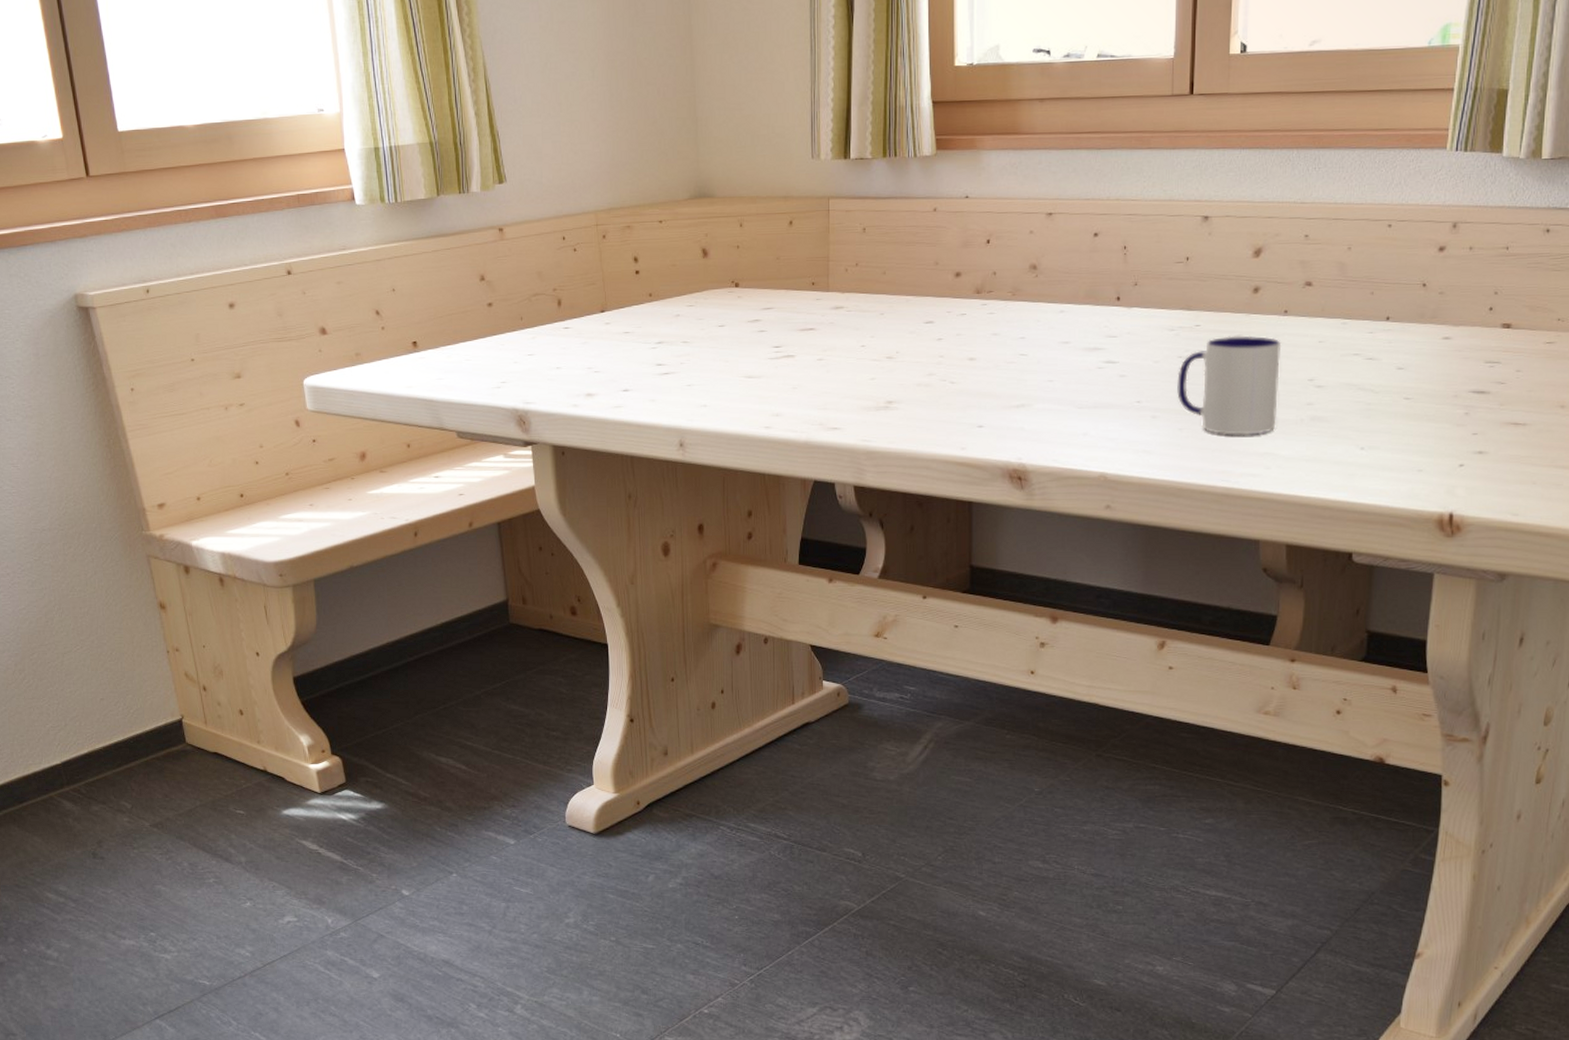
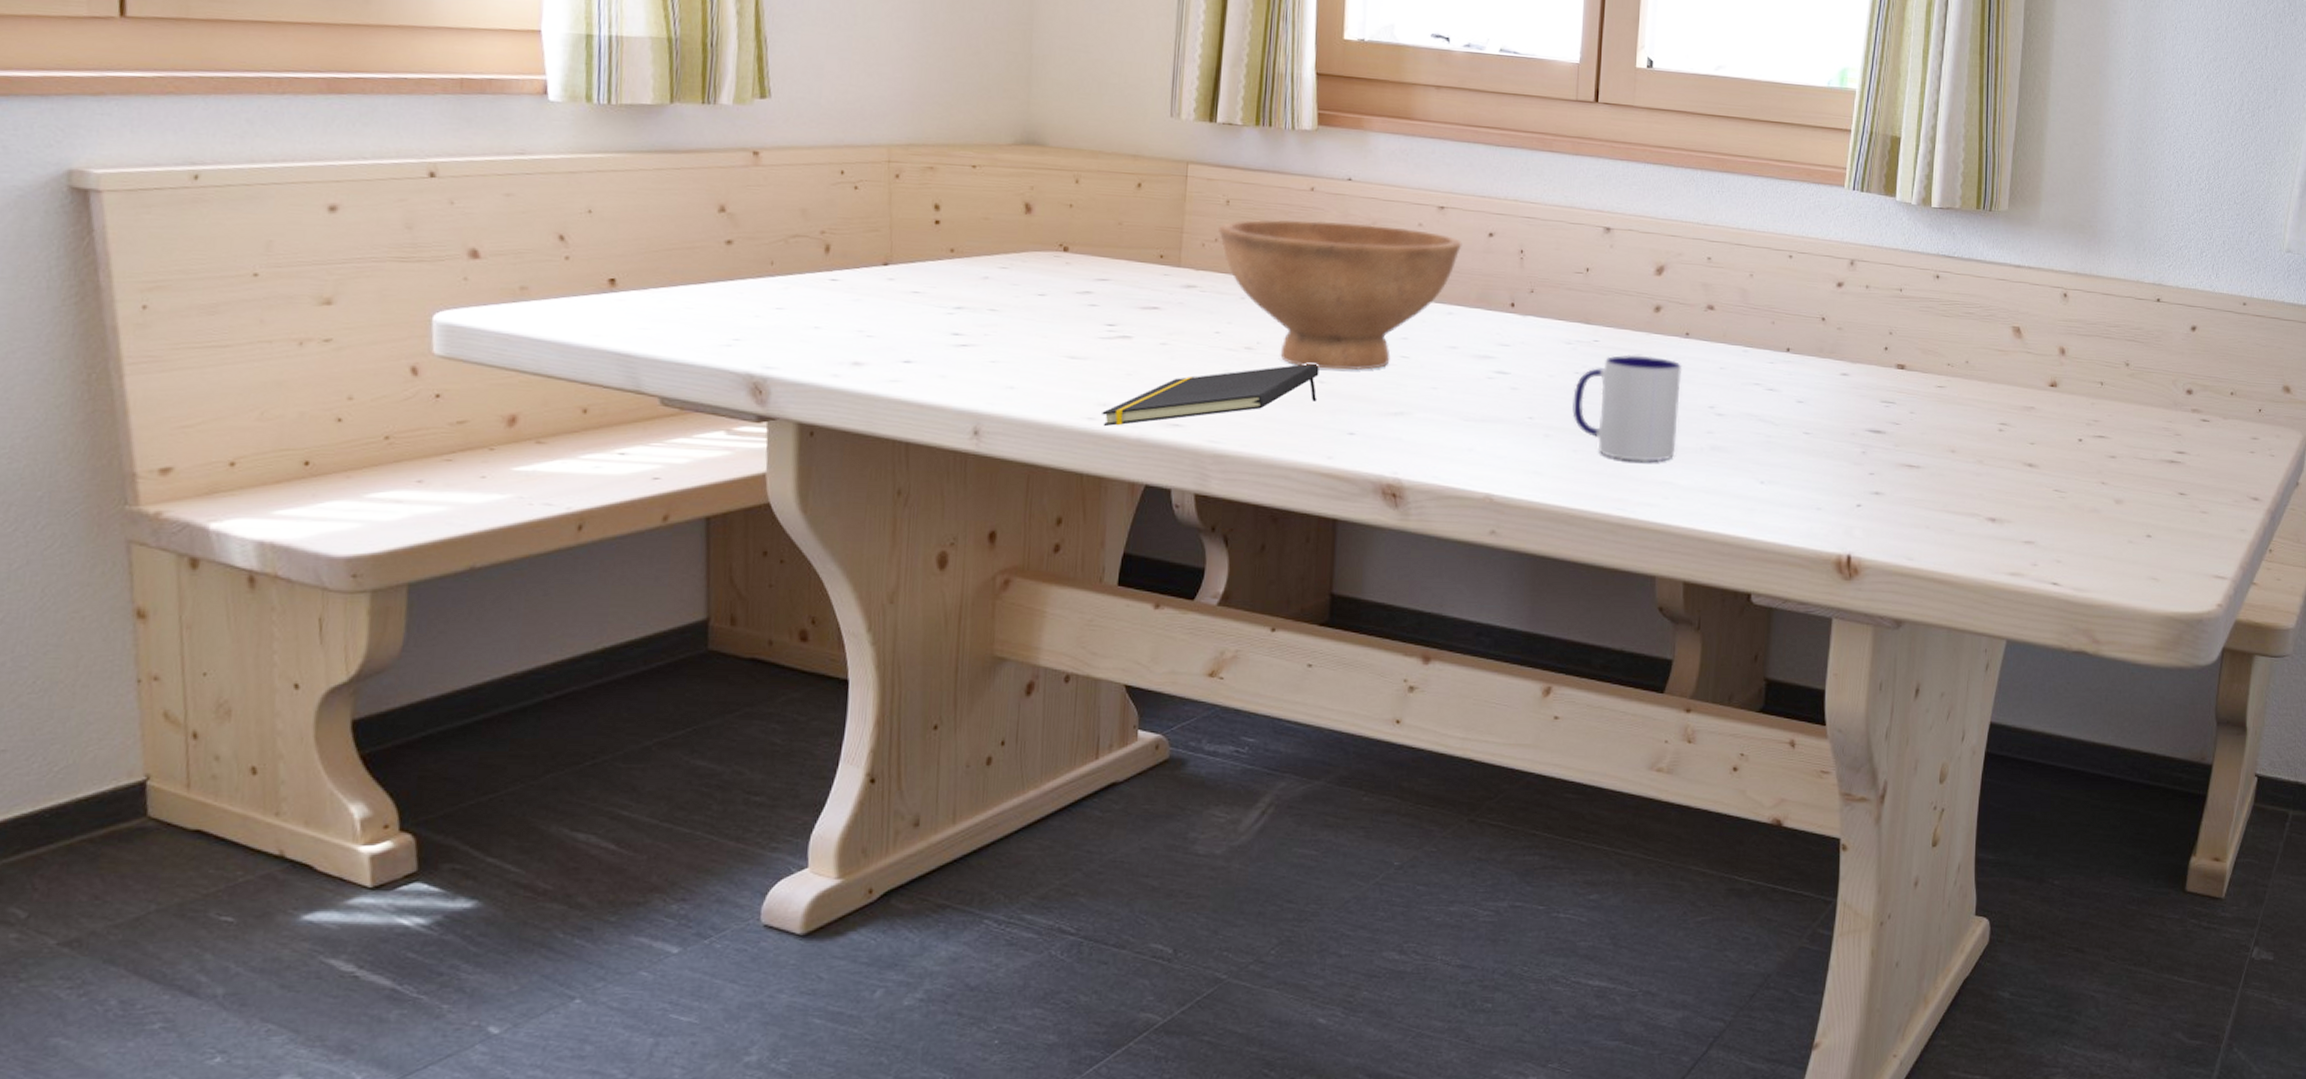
notepad: none [776,366,950,432] -> present [1102,363,1319,426]
bowl: none [857,236,1070,371] -> present [1217,219,1462,370]

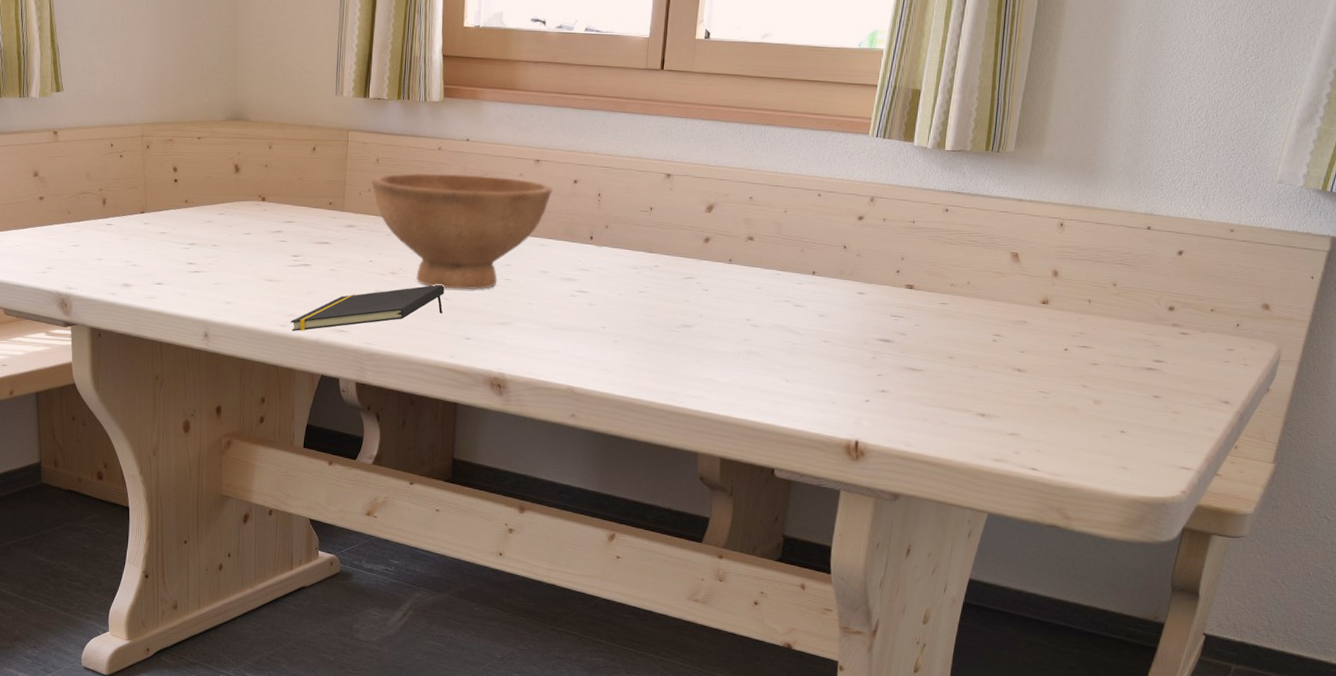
mug: present [1572,354,1683,462] -> none [636,277,726,363]

